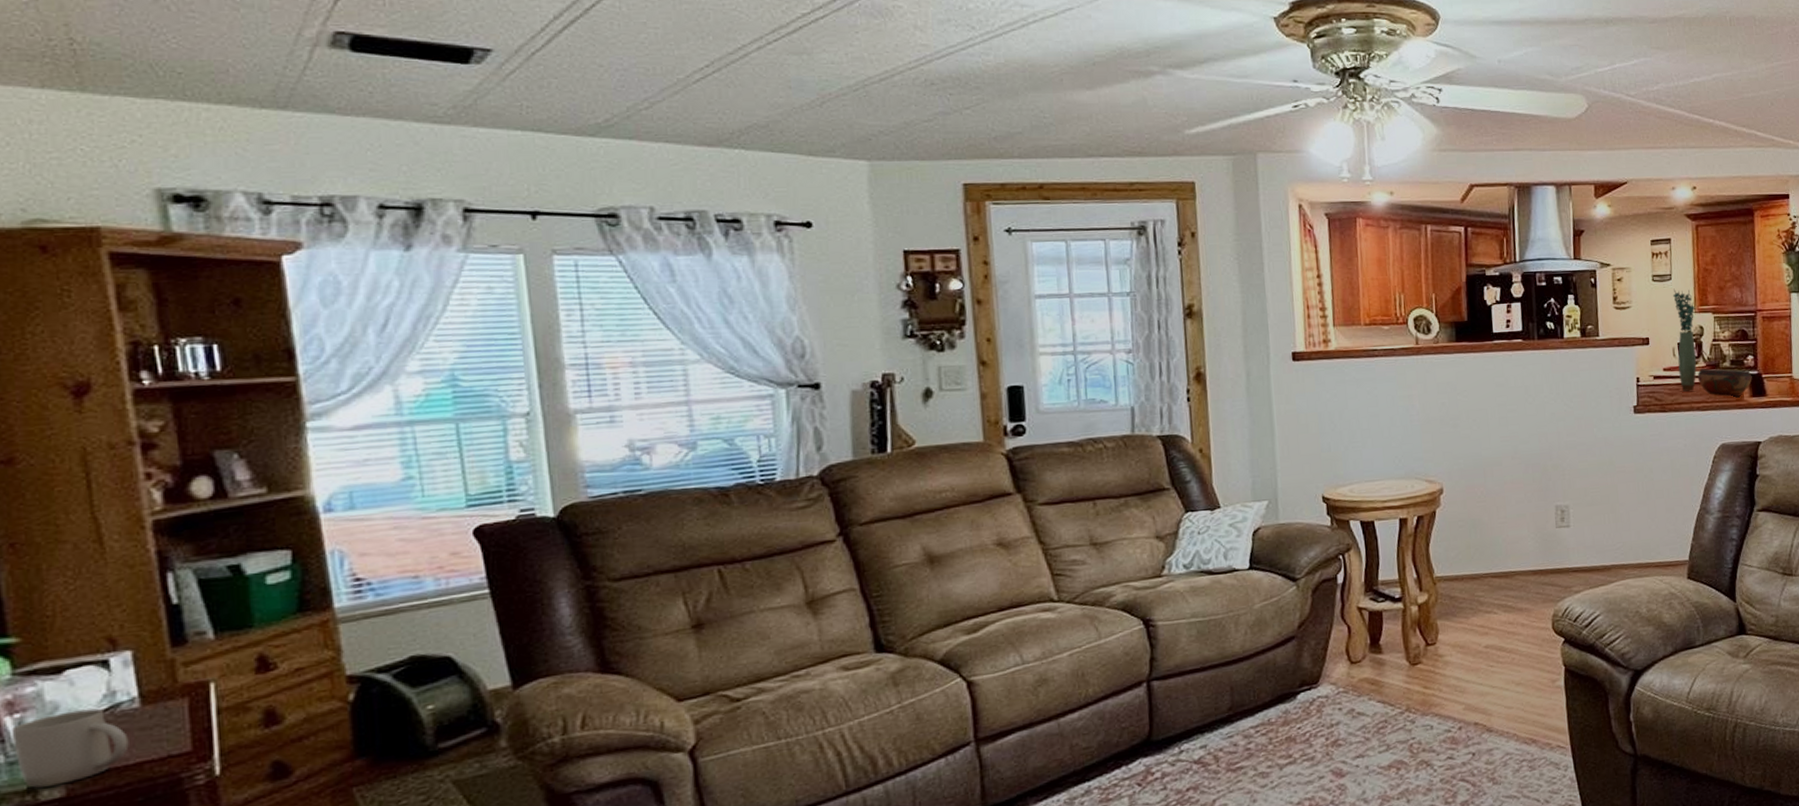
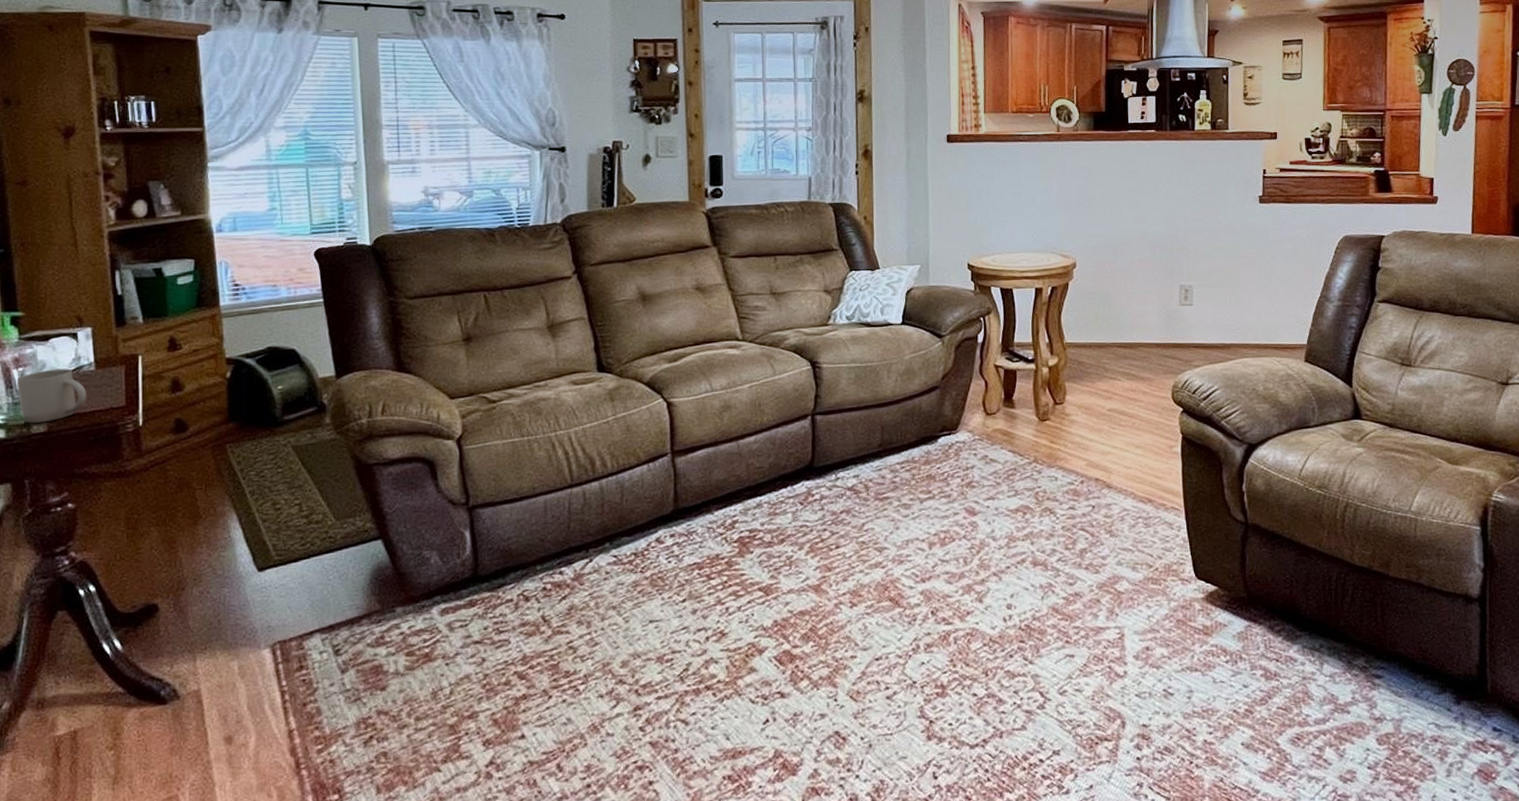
vase: present [1673,288,1697,392] -> none [1302,86,1324,185]
decorative bowl: present [1697,368,1752,397] -> none [1323,163,1378,192]

